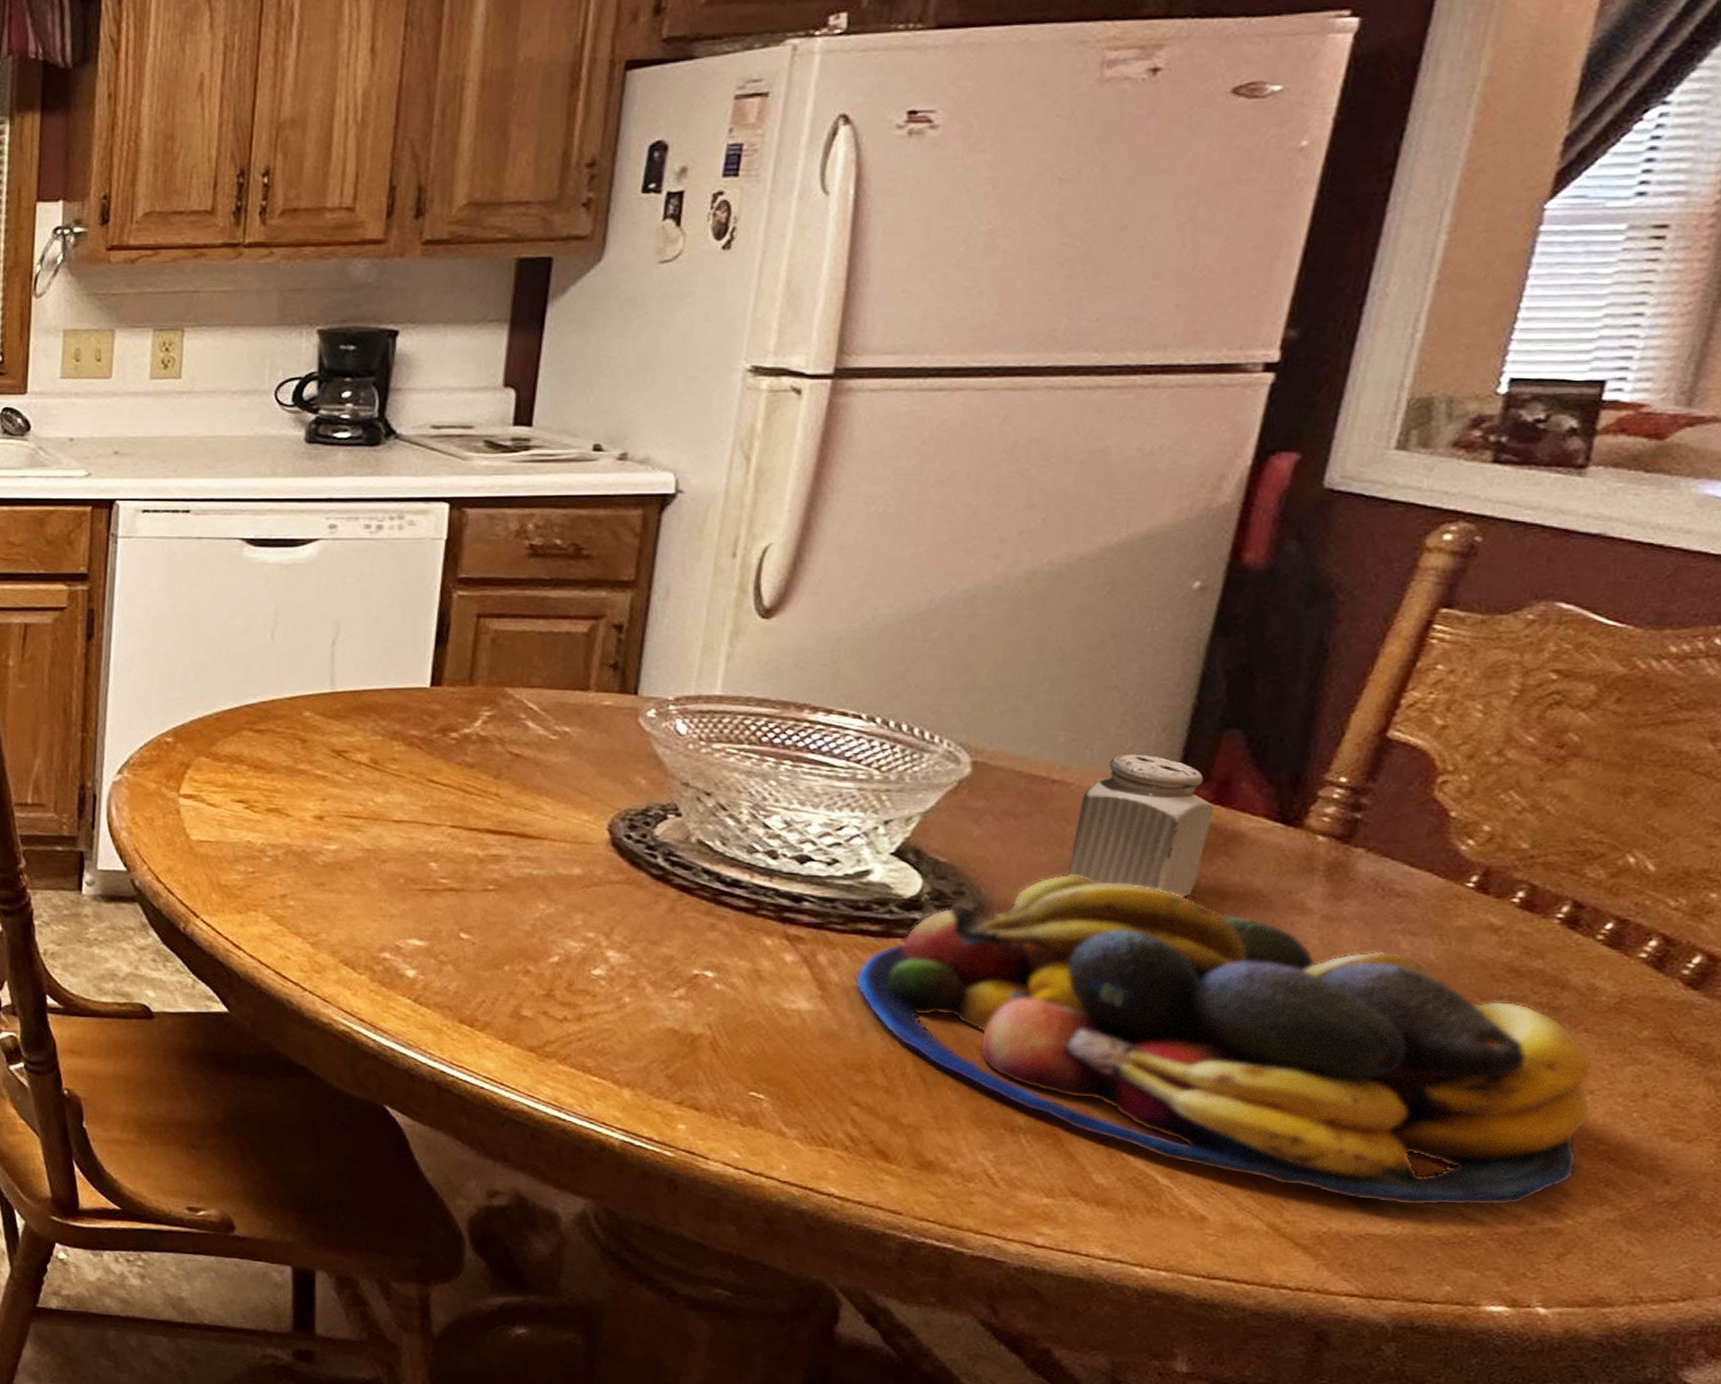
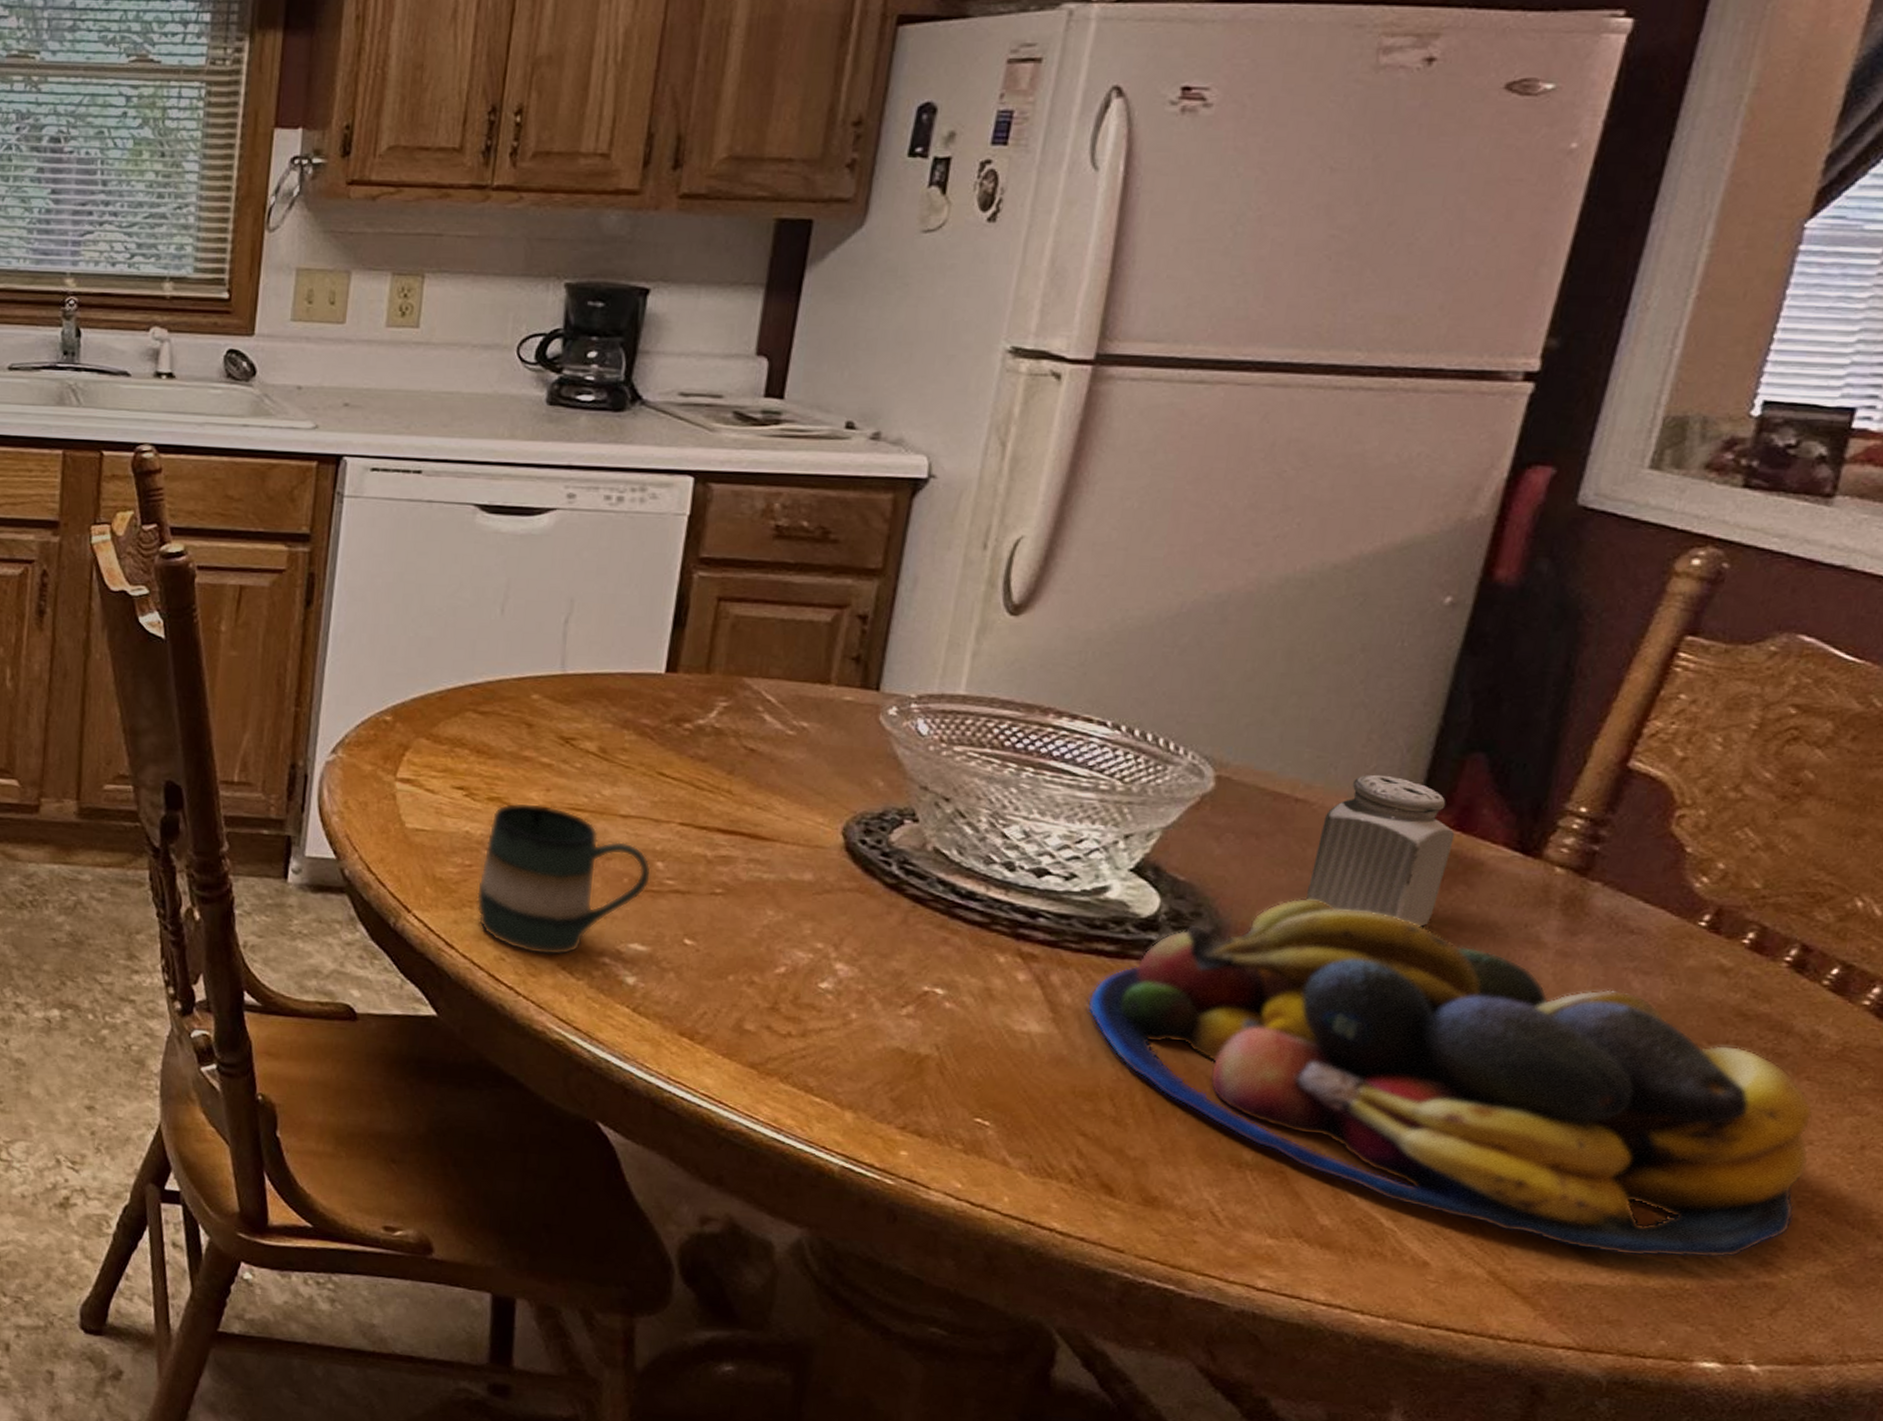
mug: none [260,812,426,953] -> present [476,802,652,956]

